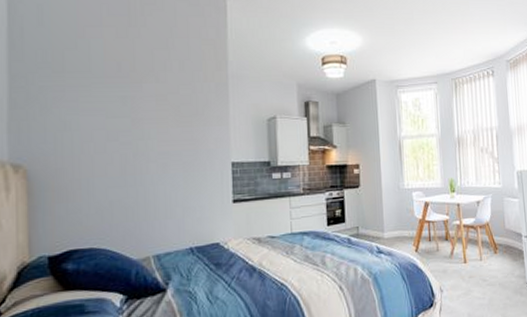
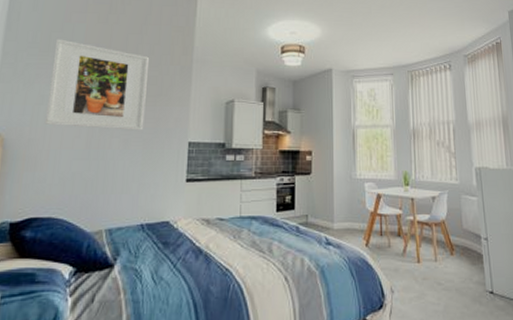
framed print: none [70,57,182,154] -> present [44,39,149,130]

